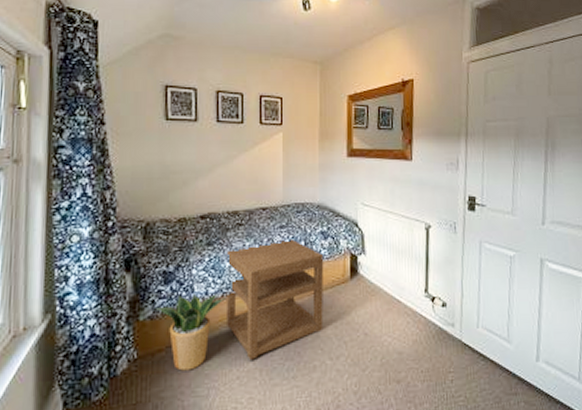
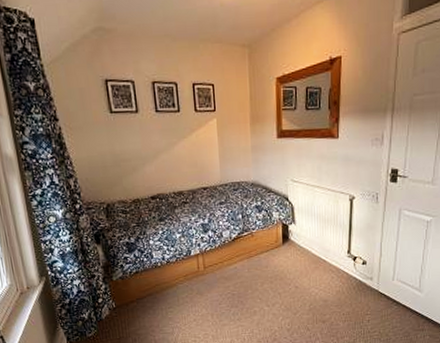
potted plant: present [156,293,226,371] -> none [125,259,179,316]
nightstand: present [225,238,324,360] -> none [176,213,261,307]

